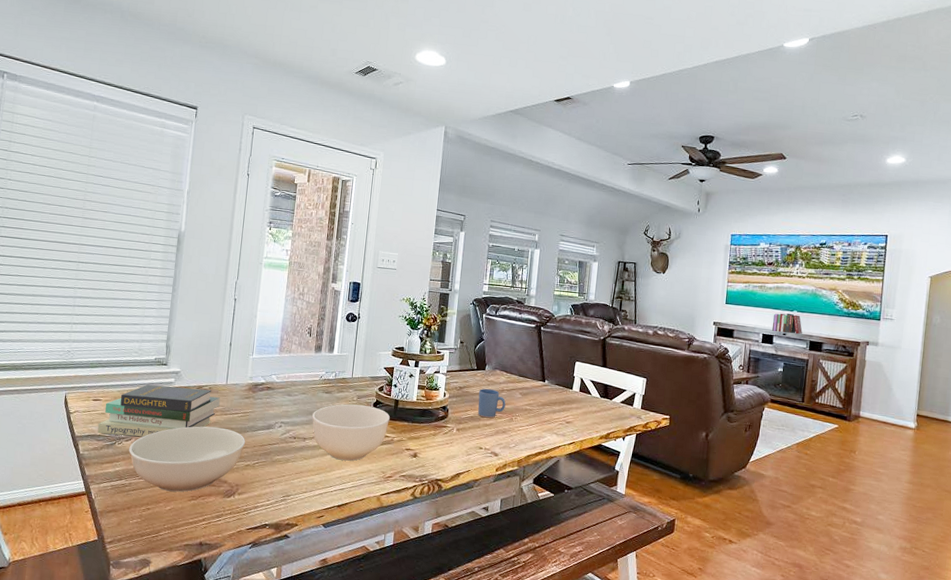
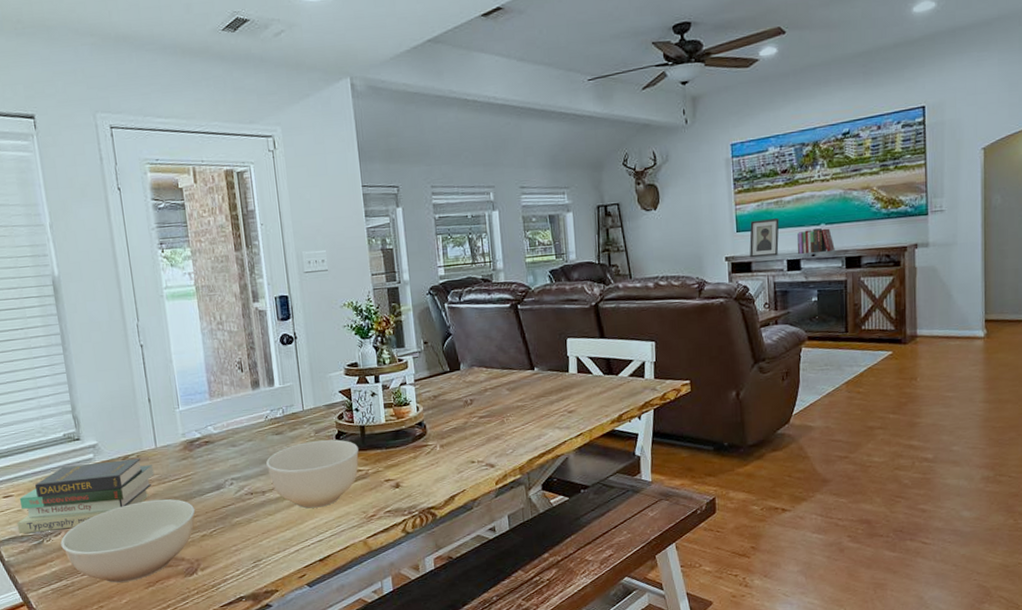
mug: present [478,388,506,419] -> none [458,390,493,426]
picture frame: none [733,297,761,329] -> present [749,218,780,258]

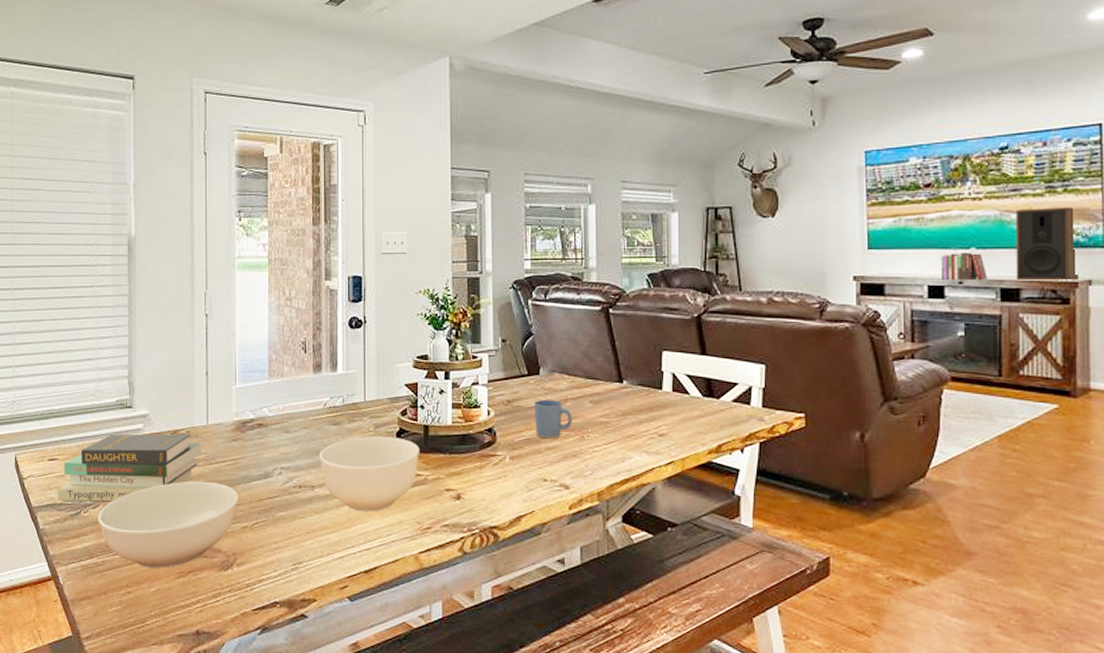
mug: none [458,390,493,426] -> present [534,399,572,439]
picture frame: present [749,218,780,258] -> none [883,237,920,280]
speaker: none [856,181,907,250] -> present [1015,206,1078,281]

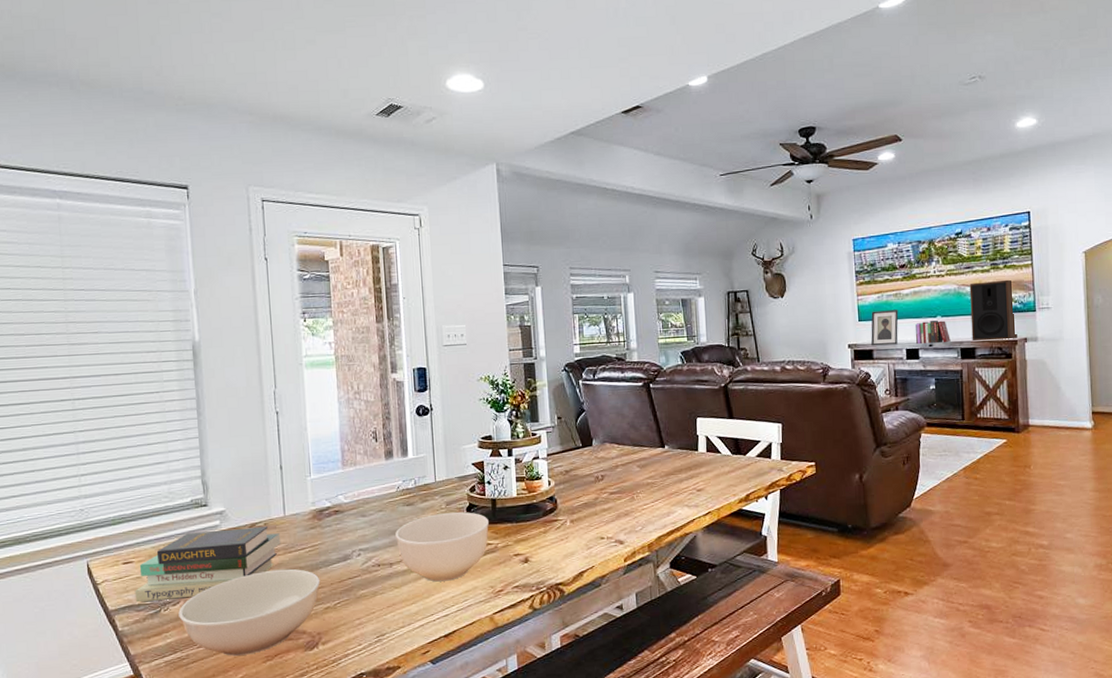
mug: present [534,399,572,439] -> none [589,466,623,502]
picture frame: none [883,237,920,280] -> present [871,310,899,346]

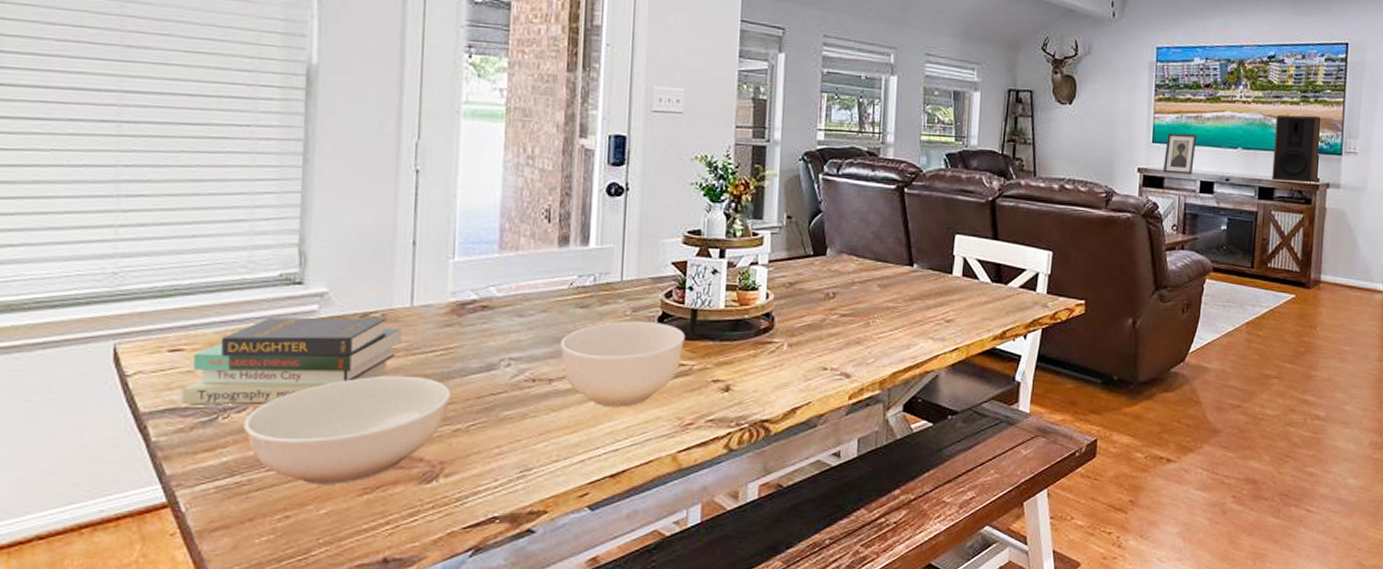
books: present [914,320,951,345] -> none [1212,151,1249,179]

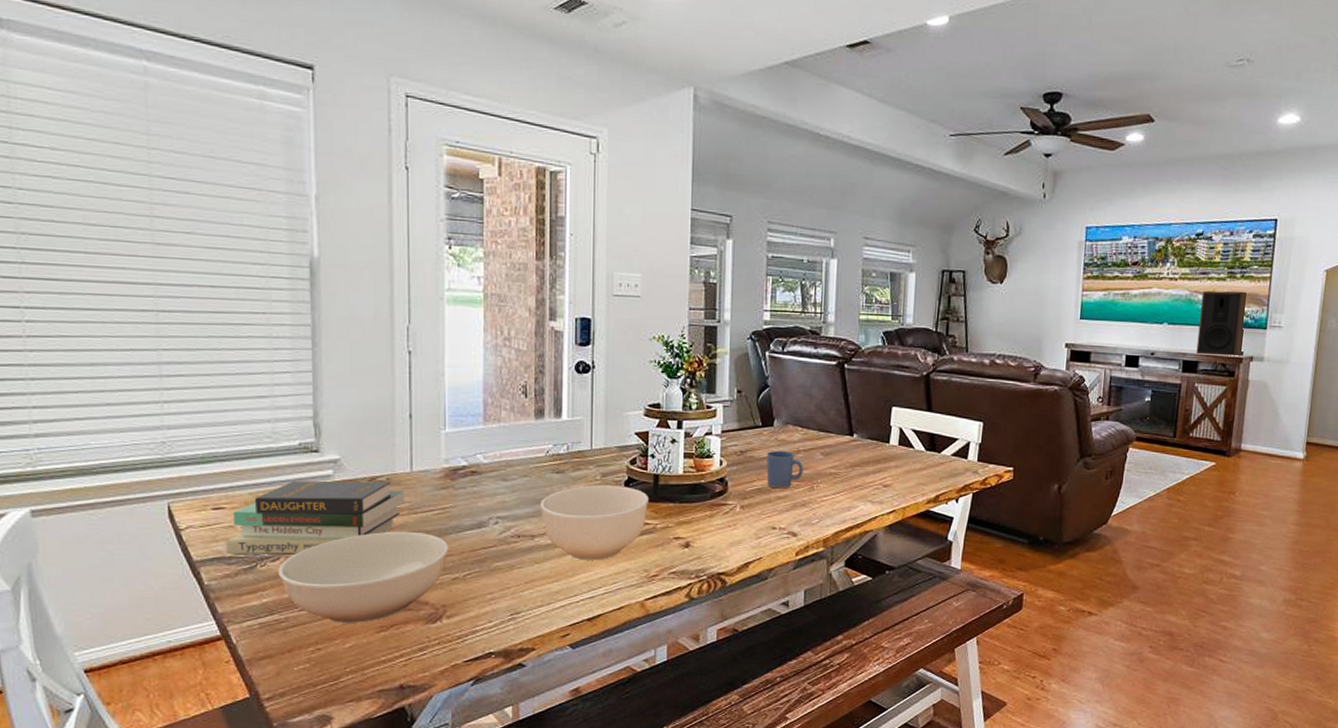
mug: none [817,281,859,325] -> present [766,450,803,489]
picture frame: present [1163,133,1197,175] -> none [1090,309,1124,349]

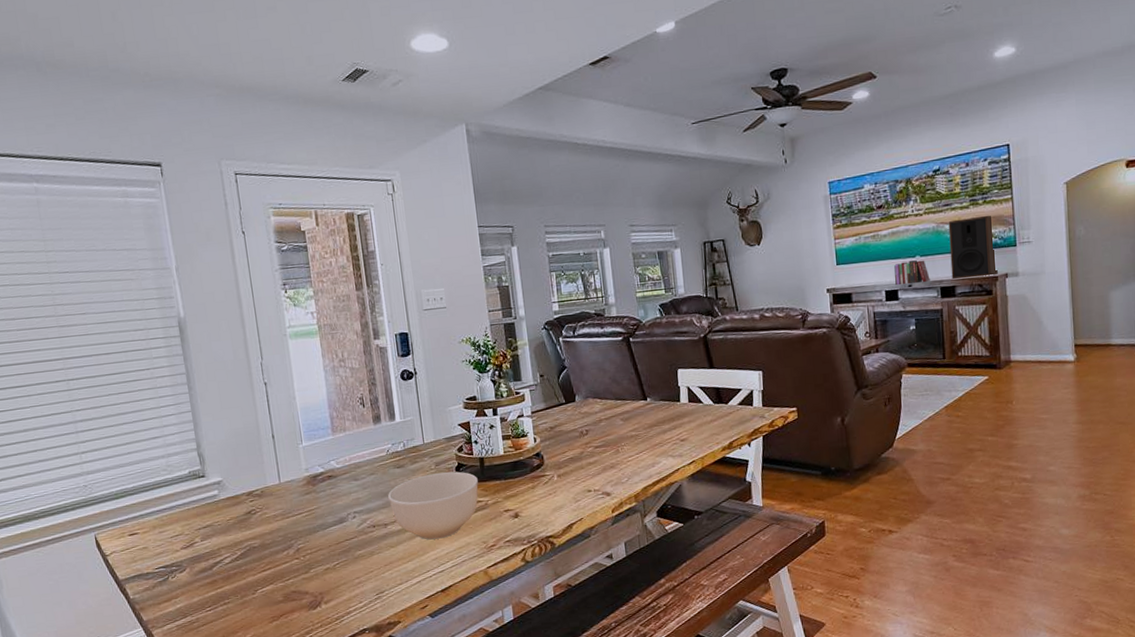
books: present [225,480,406,555] -> none [142,494,279,572]
bowl: present [278,531,449,623] -> none [185,533,319,618]
mug: present [766,450,803,489] -> none [573,421,608,456]
books: none [1138,326,1174,353] -> present [893,259,930,286]

